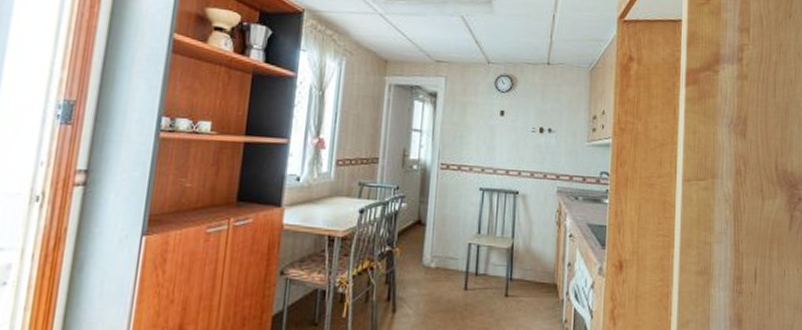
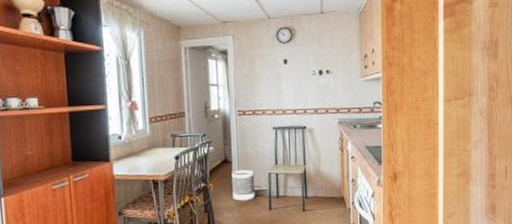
wastebasket: none [422,235,452,275] -> present [232,169,256,201]

